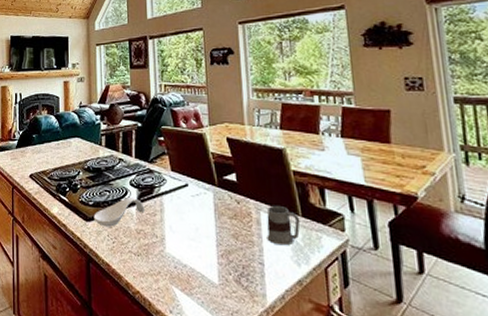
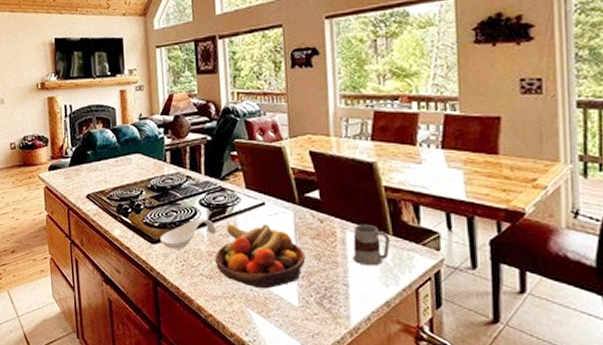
fruit bowl: none [143,204,225,267] -> present [215,223,306,289]

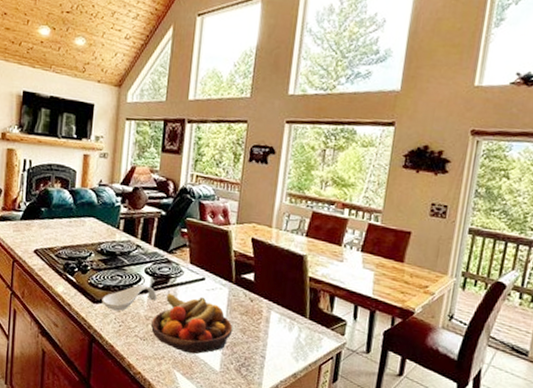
mug: present [353,224,391,266] -> none [272,306,307,343]

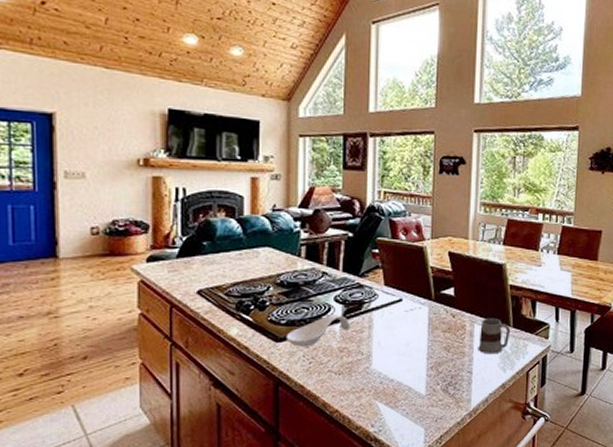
fruit bowl: present [151,294,233,354] -> none [346,319,436,381]
mug: none [272,306,307,343] -> present [478,317,511,355]

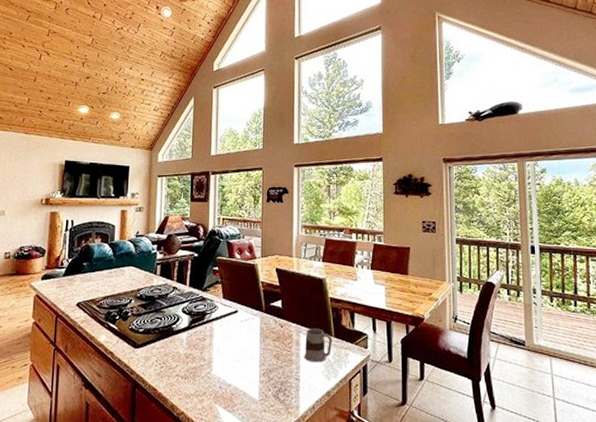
spoon rest: present [286,315,350,347] -> none [143,324,195,353]

